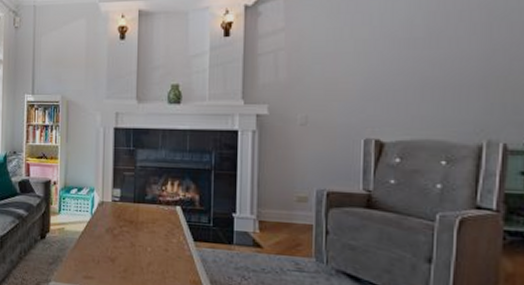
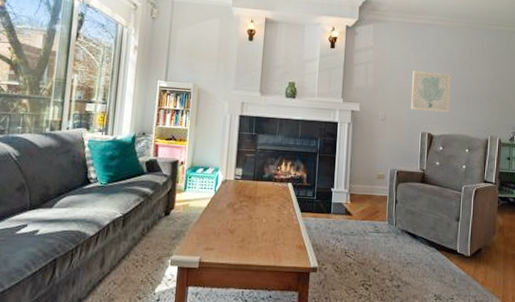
wall art: none [346,53,413,110] -> present [411,71,451,113]

